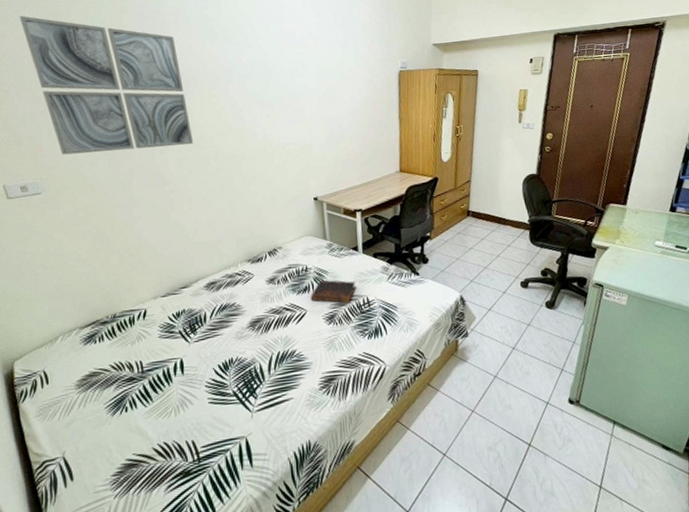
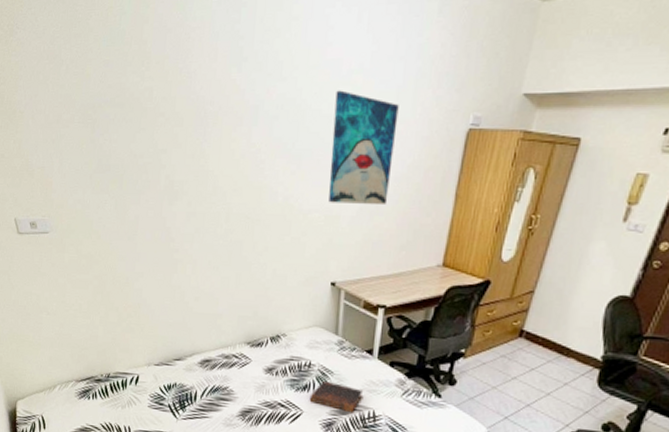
wall art: present [19,16,194,155] -> none [37,20,206,198]
wall art: none [294,51,348,136] -> present [328,90,399,206]

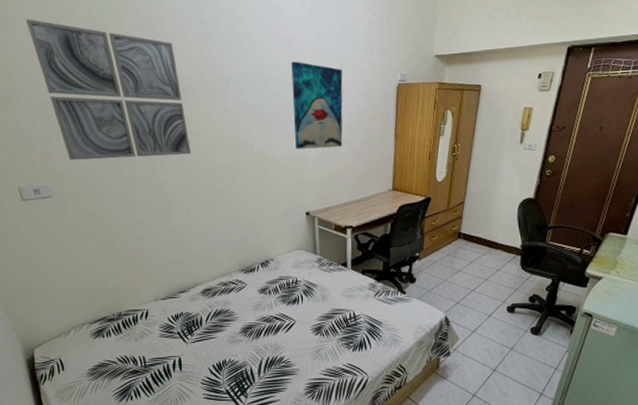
wall art: none [37,20,206,198] -> present [26,19,192,160]
book: present [309,380,364,413] -> none [299,292,344,317]

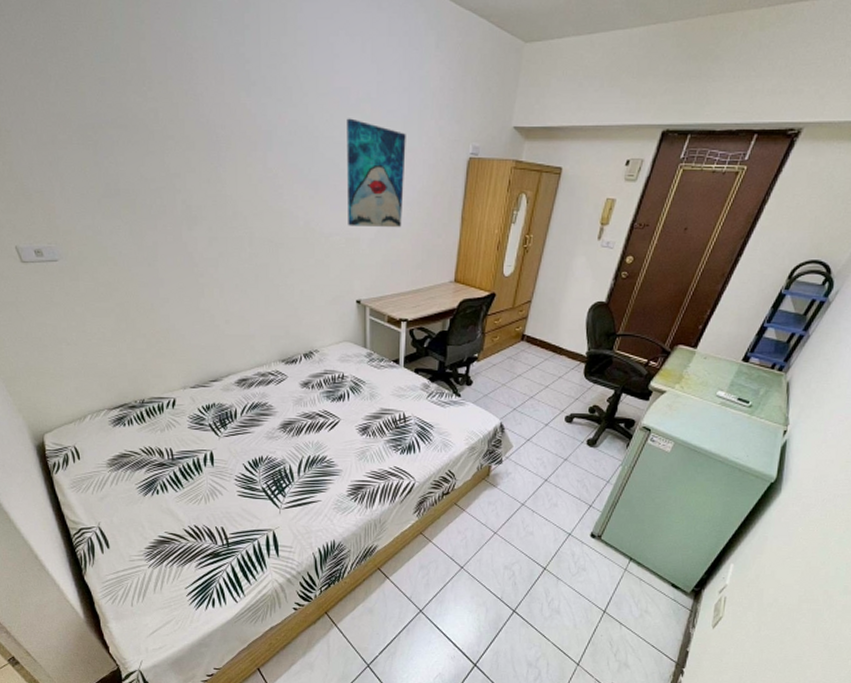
wall art: present [26,19,192,160] -> none [14,30,226,222]

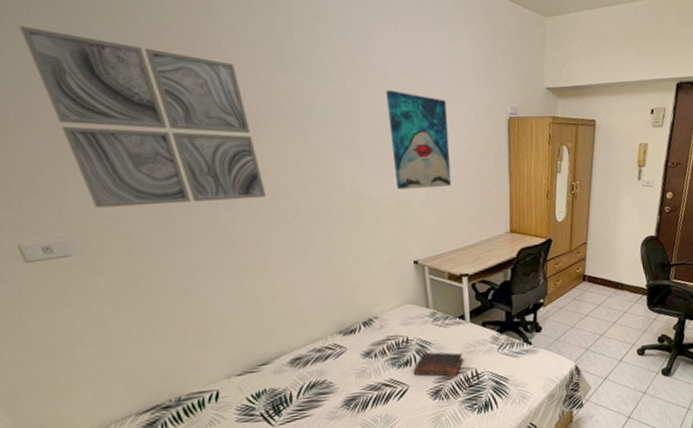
wall art: none [14,30,226,222] -> present [19,26,267,208]
book: none [345,389,394,417] -> present [413,352,464,377]

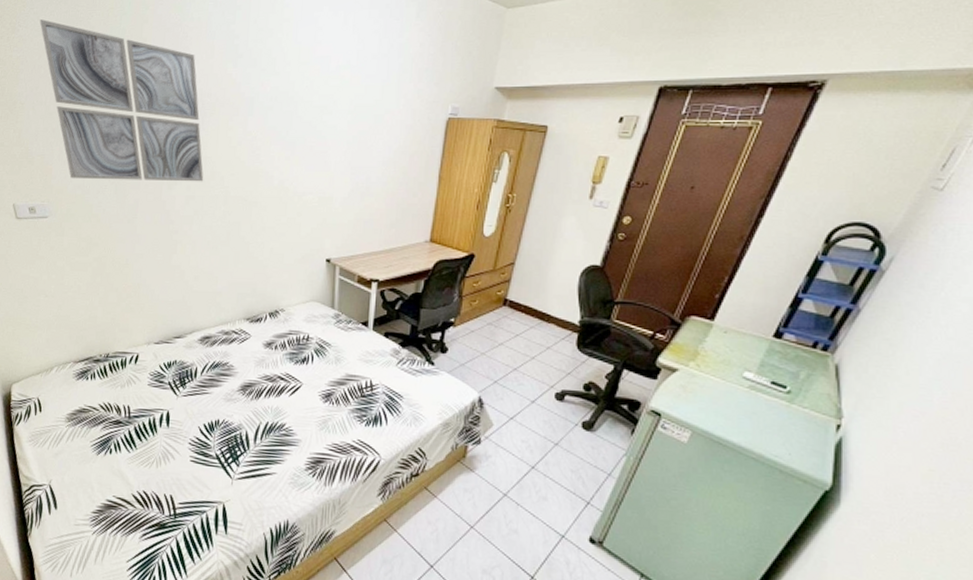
wall art: present [386,90,452,190] -> none [322,84,384,187]
book: present [413,352,464,377] -> none [308,352,361,384]

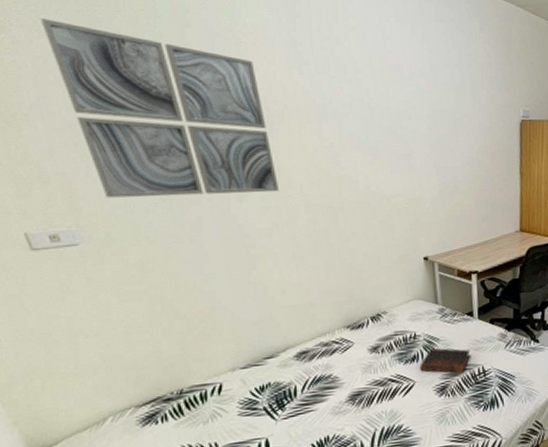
book: none [308,352,361,384] -> present [419,348,471,373]

